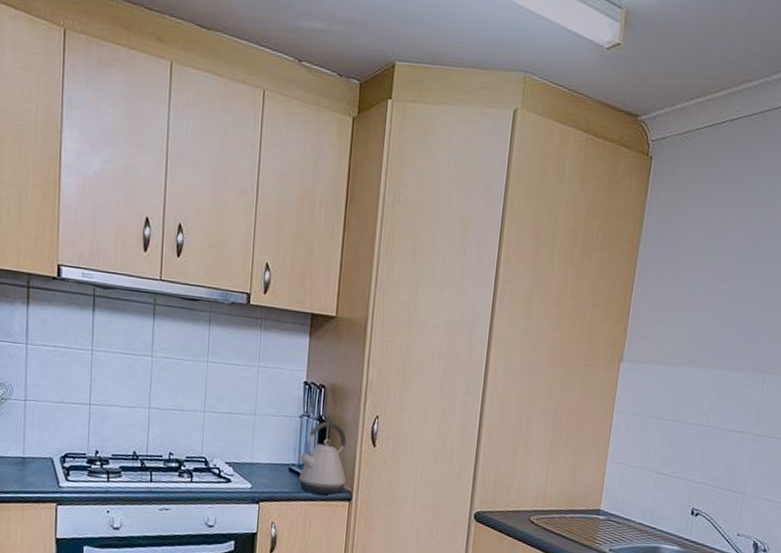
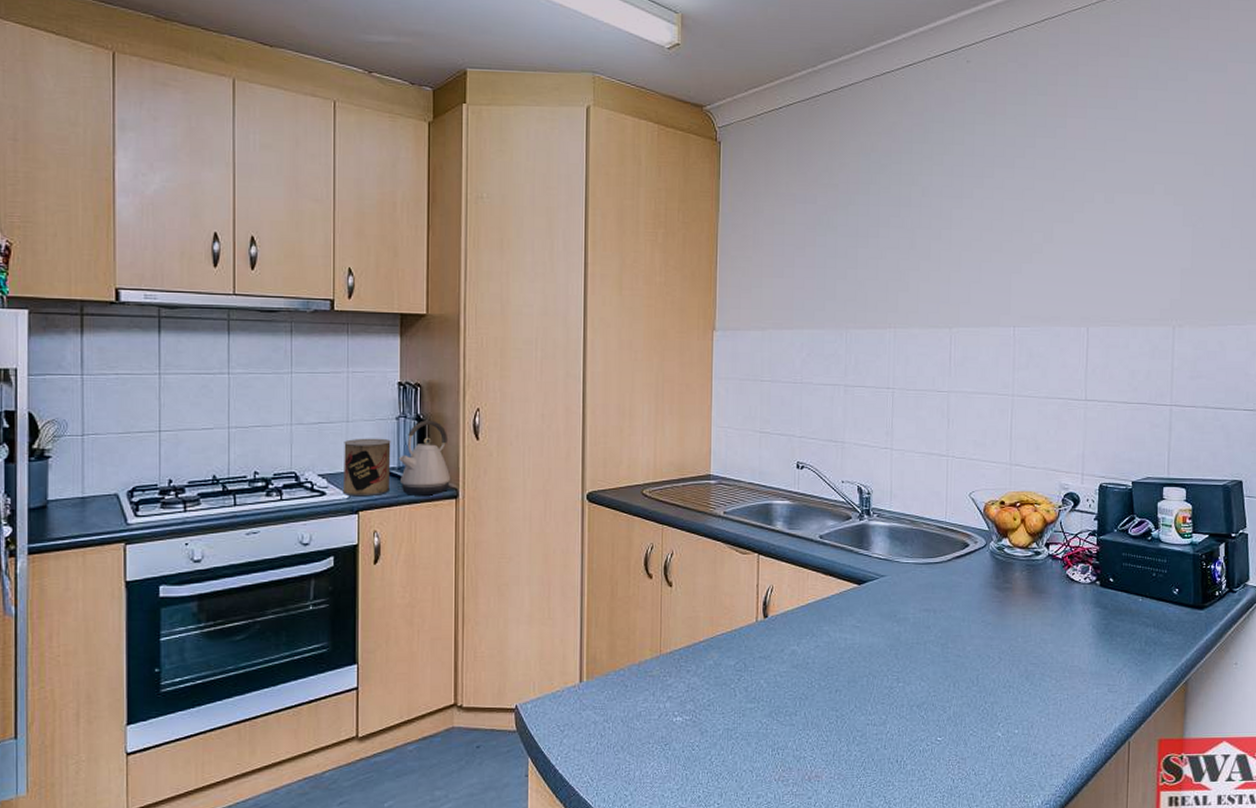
tin can: none [246,432,294,489] -> present [342,438,391,497]

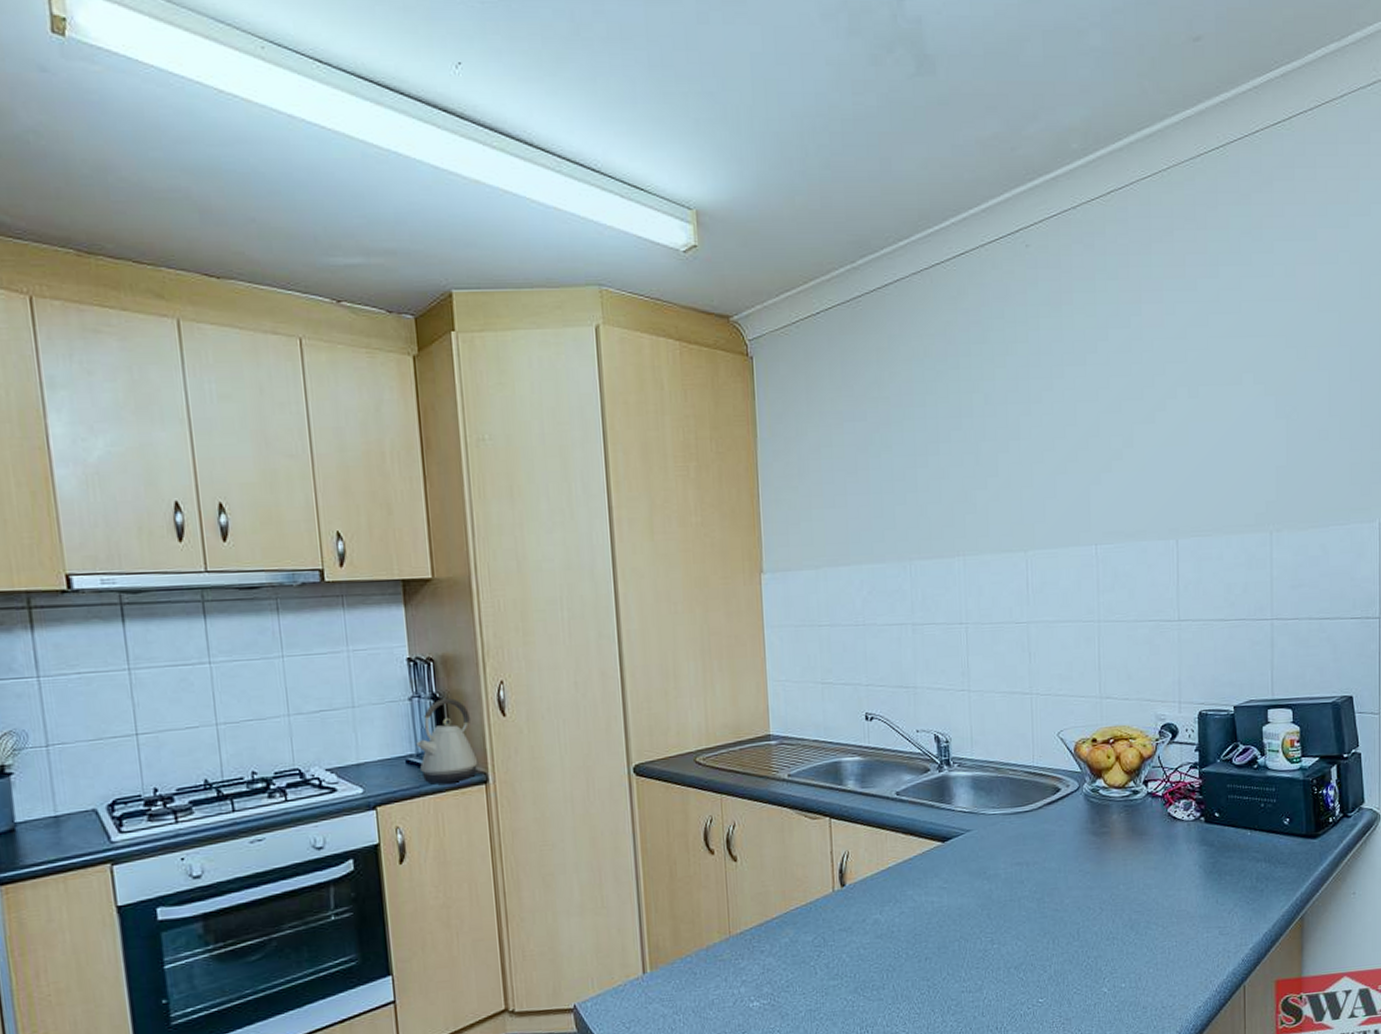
tin can: present [342,438,391,497] -> none [351,722,410,791]

